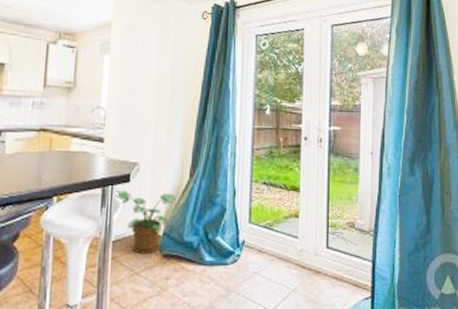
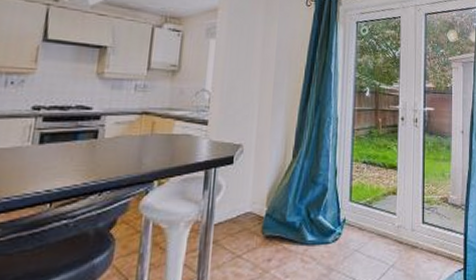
potted plant: present [115,190,177,255] -> none [218,172,280,237]

